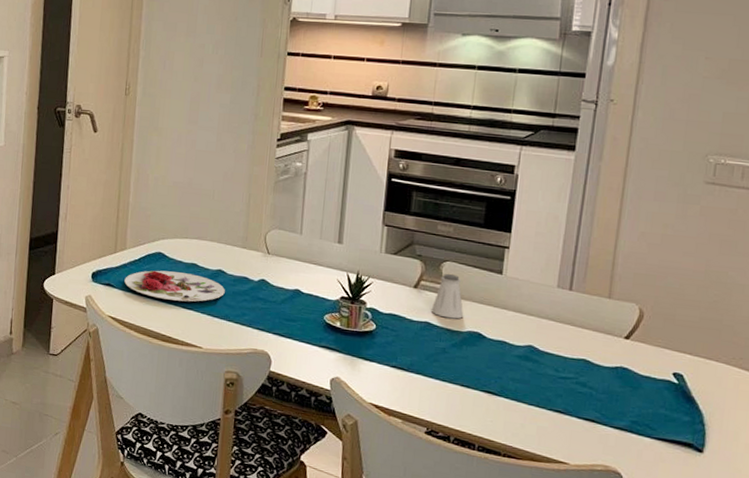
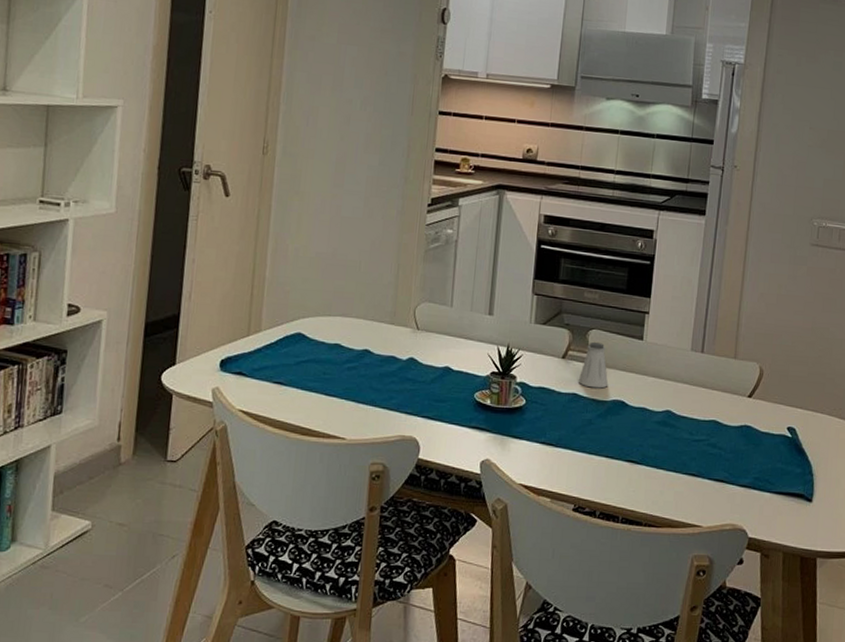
plate: present [124,270,225,302] -> none [258,353,371,388]

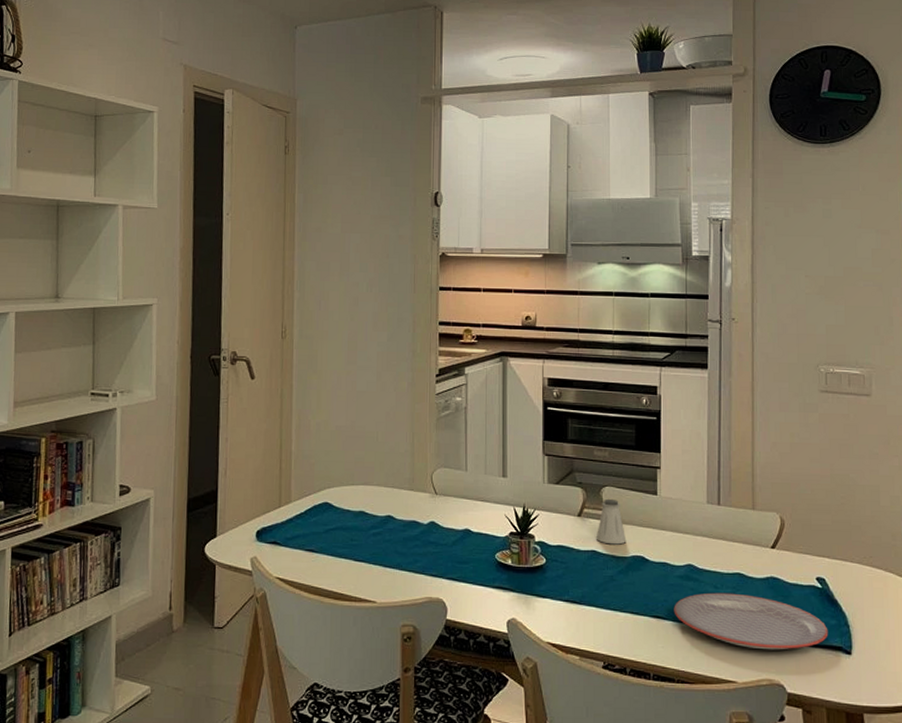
plate: none [648,439,793,497] -> present [674,592,828,650]

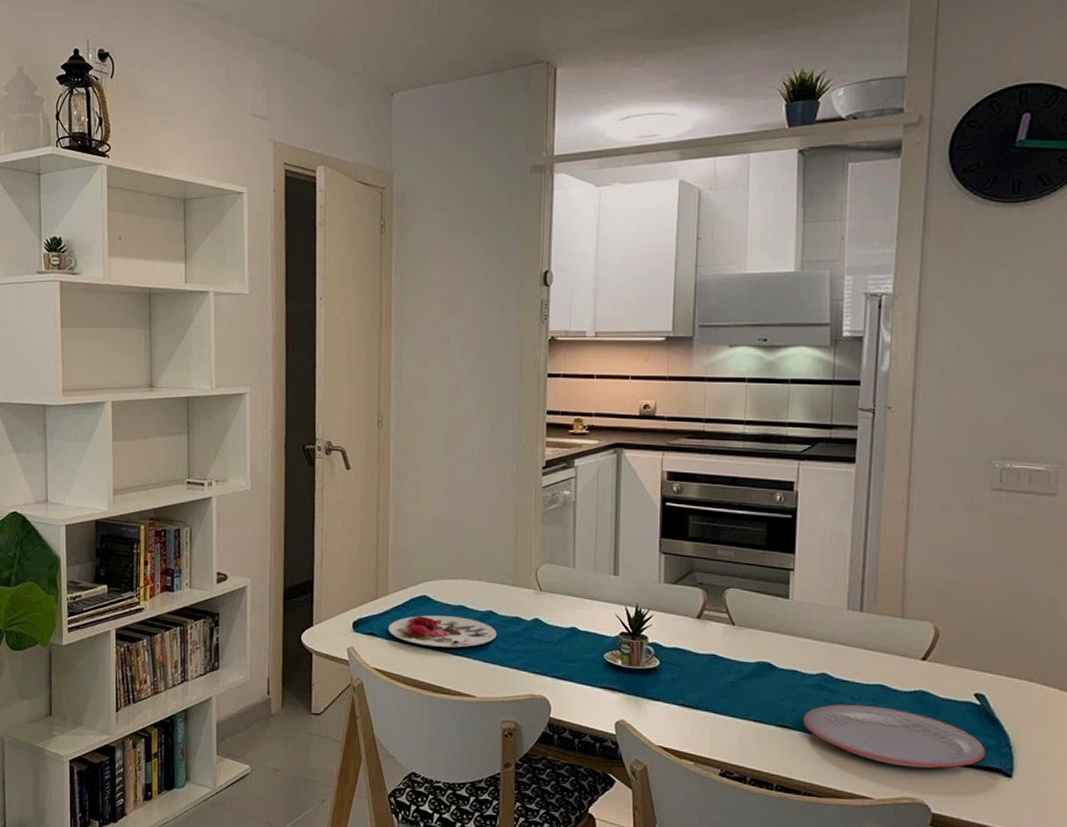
plate: none [291,522,395,554] -> present [388,615,497,648]
saltshaker: present [595,498,627,545] -> none [716,600,752,650]

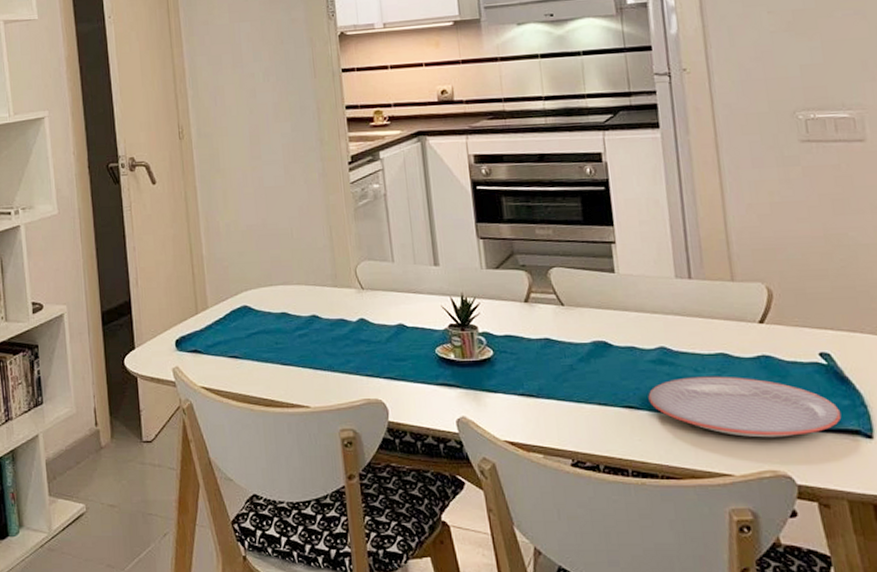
plate: present [388,615,497,648] -> none [212,324,323,358]

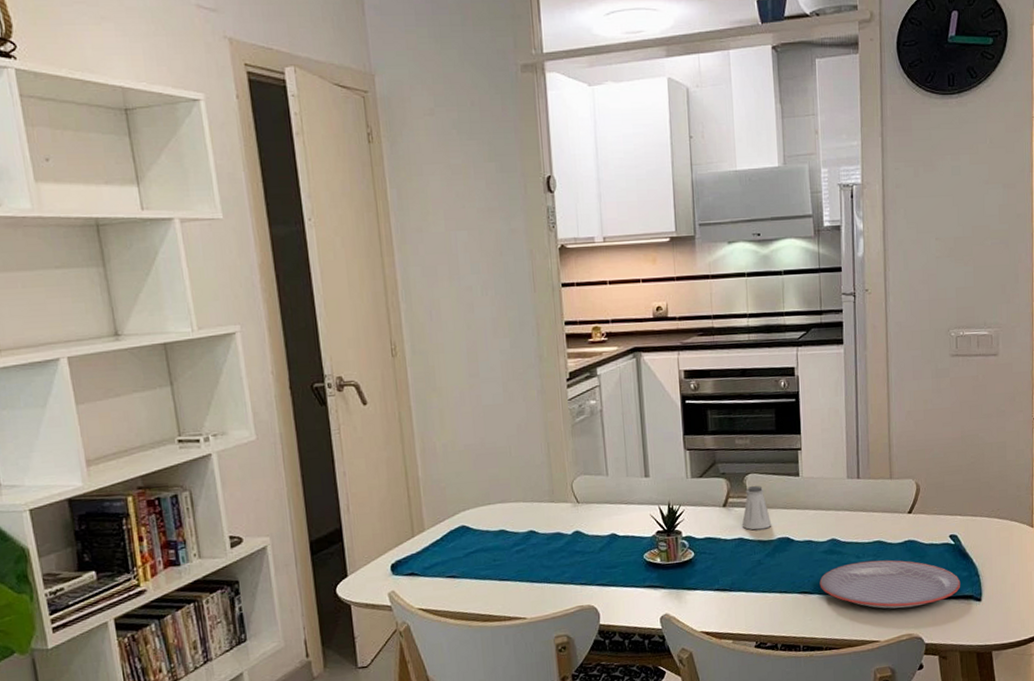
saltshaker: none [548,280,584,331] -> present [742,485,772,530]

